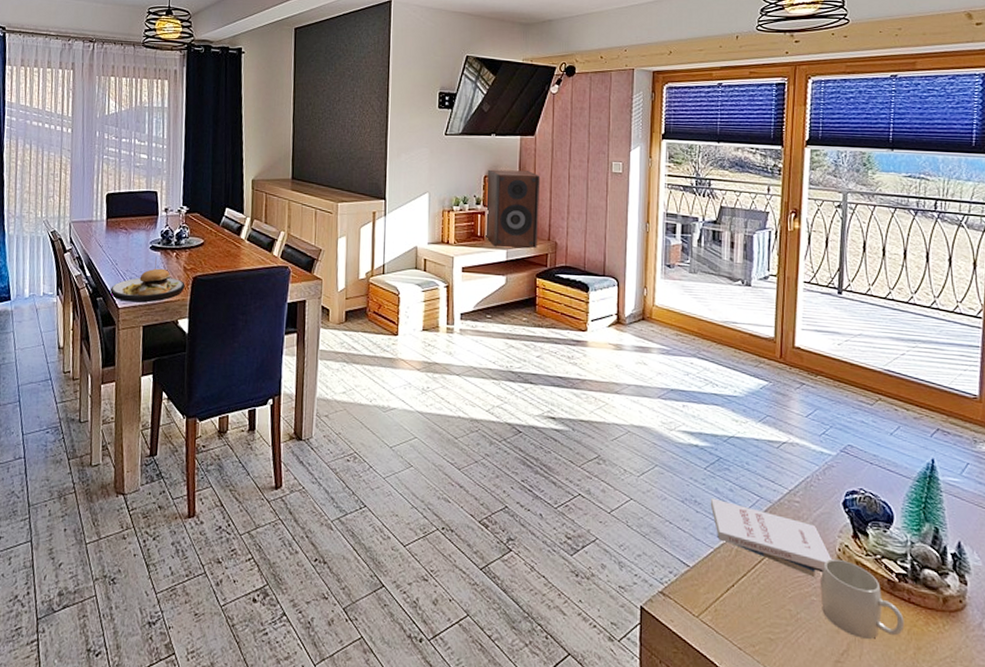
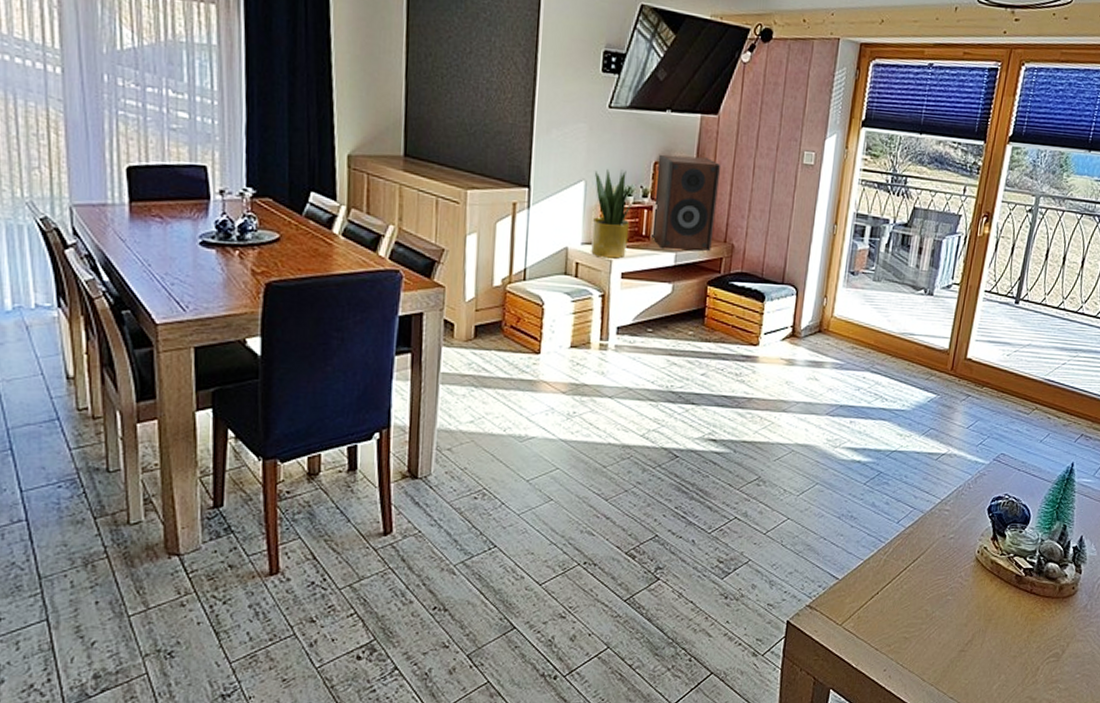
plate: present [110,257,185,303] -> none [142,256,255,317]
planter: none [435,183,471,256] -> present [590,169,636,259]
books: present [710,498,833,577] -> none [865,512,971,578]
mug: present [819,558,905,639] -> none [954,560,1024,628]

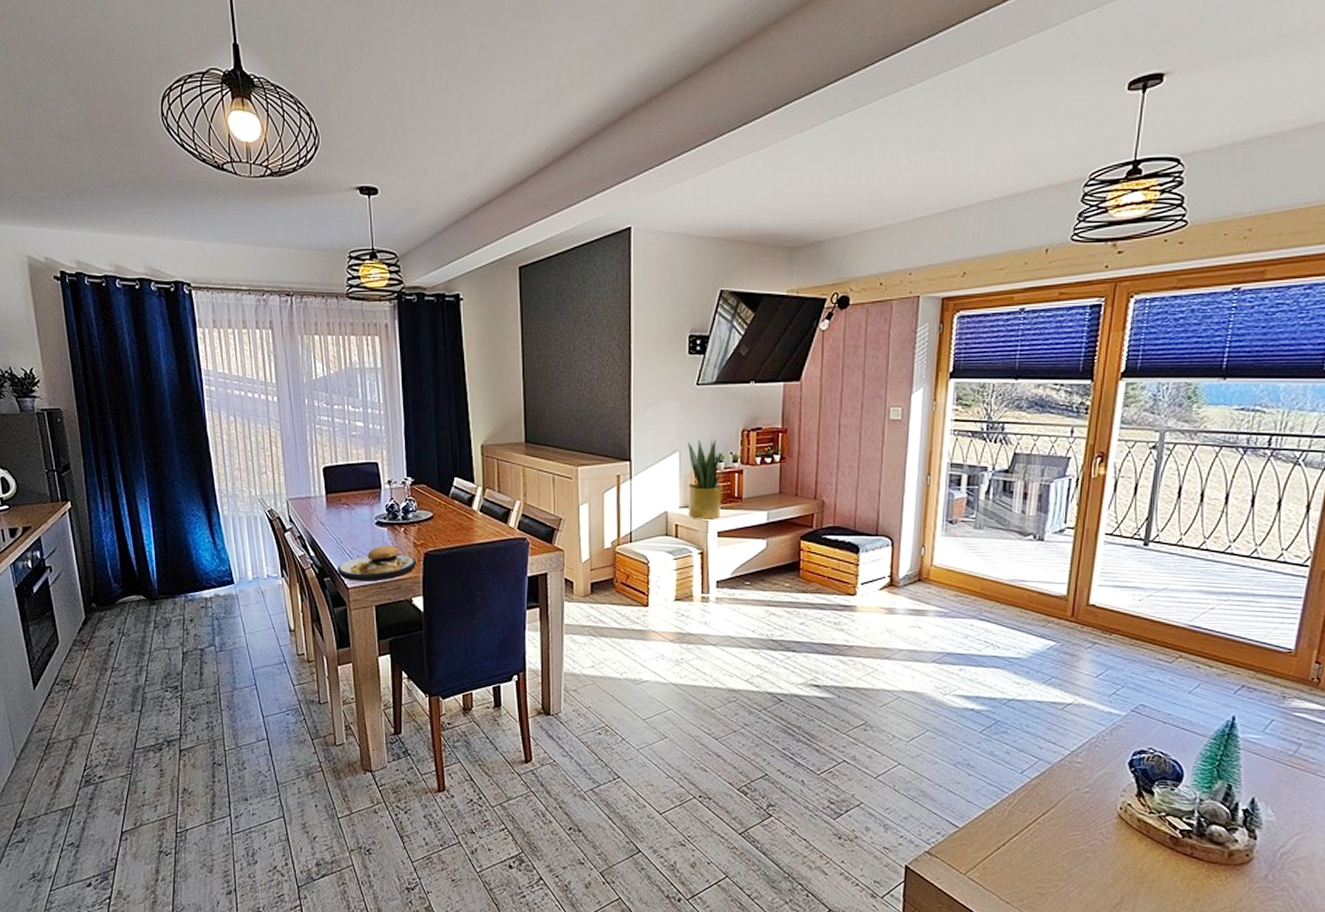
plate: none [142,256,255,317] -> present [338,533,417,581]
speaker: present [650,154,721,251] -> none [742,422,807,509]

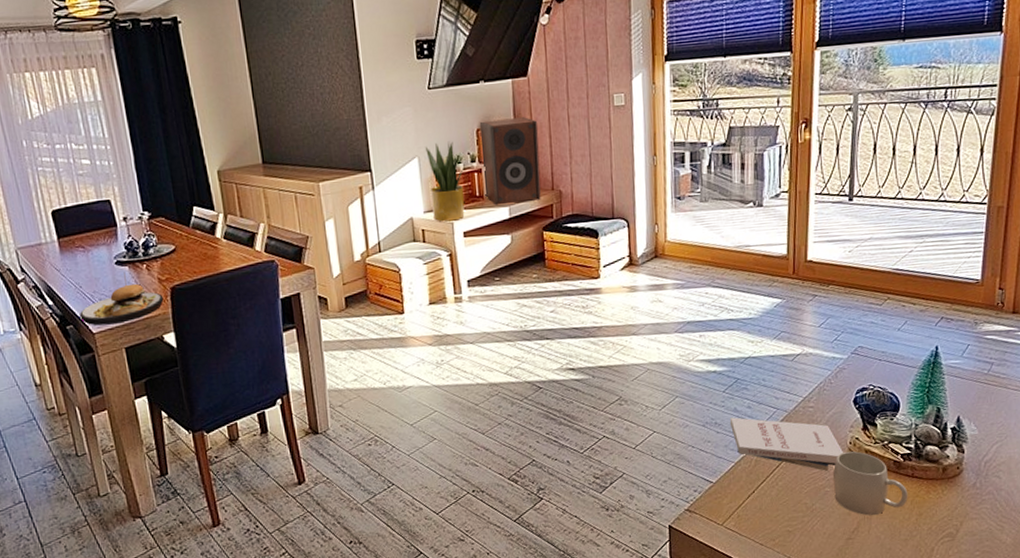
speaker: none [742,422,807,509] -> present [479,117,541,206]
books: none [984,761,1113,835] -> present [729,417,844,471]
mug: none [1096,817,1185,892] -> present [832,451,908,516]

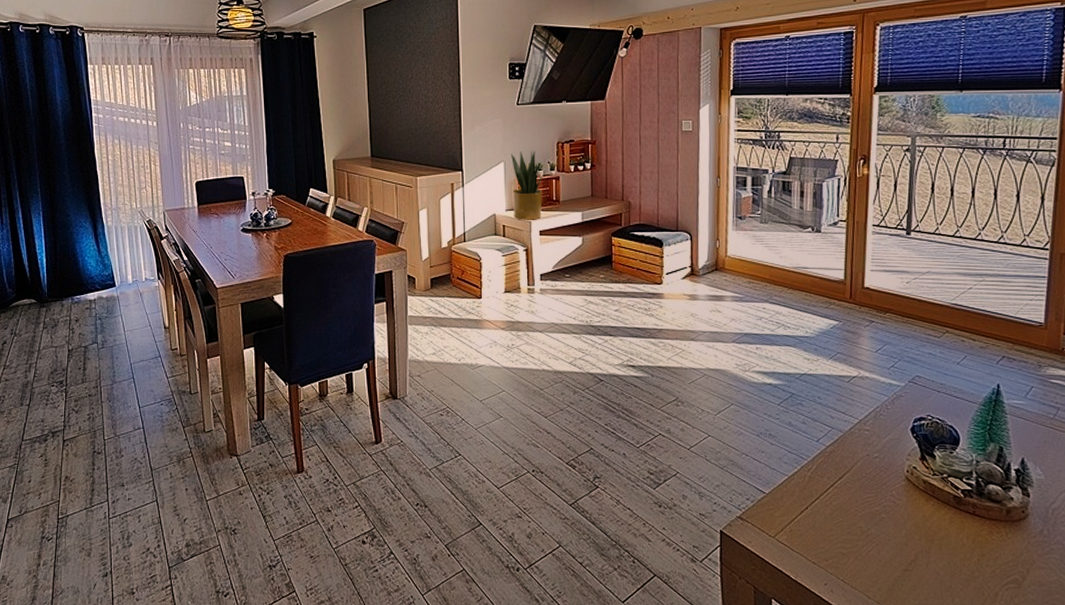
plate: present [80,272,164,325] -> none [208,238,277,282]
speaker: present [479,117,541,206] -> none [559,135,612,210]
books: present [729,417,844,471] -> none [784,431,901,497]
mug: present [832,451,908,516] -> none [889,479,969,549]

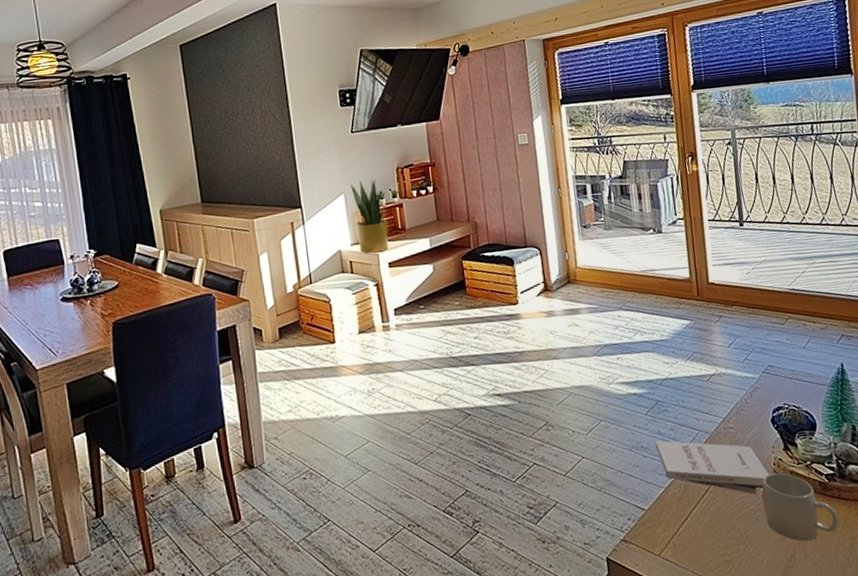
books: none [784,431,901,497] -> present [655,440,770,495]
mug: none [889,479,969,549] -> present [761,472,839,542]

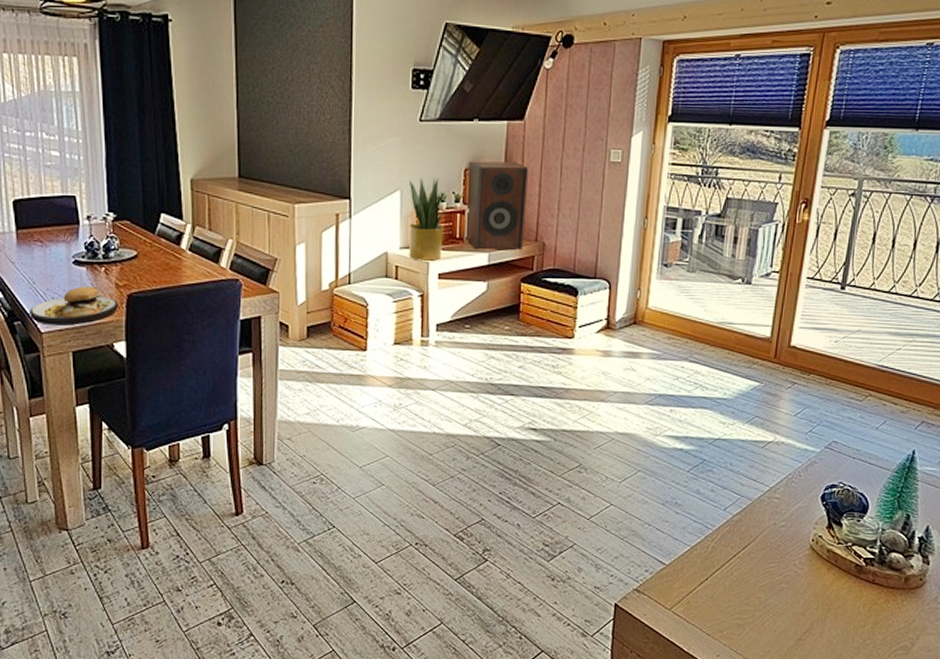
plate: none [24,308,106,362] -> present [30,273,119,325]
speaker: none [398,156,459,237] -> present [464,161,529,250]
books: present [655,440,770,495] -> none [690,499,805,566]
mug: present [761,472,839,542] -> none [789,548,867,618]

